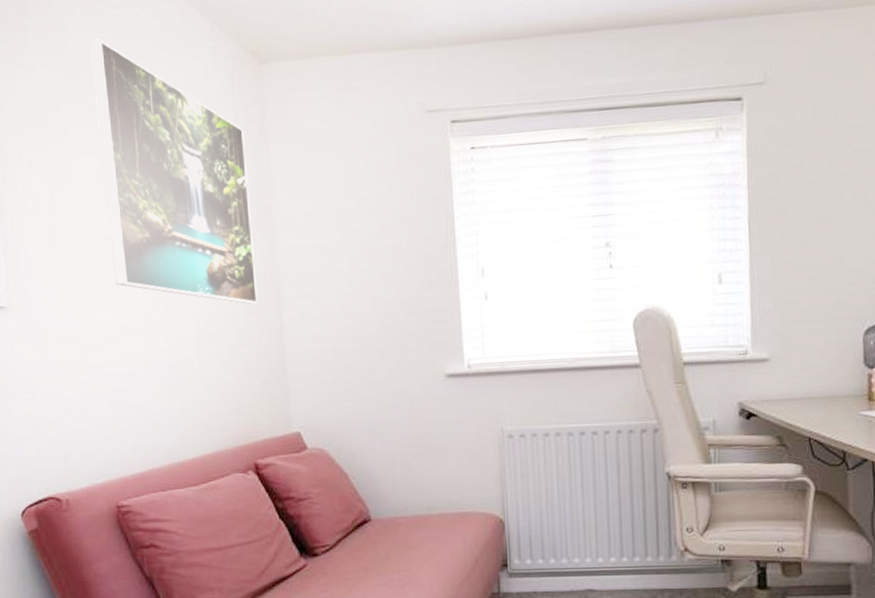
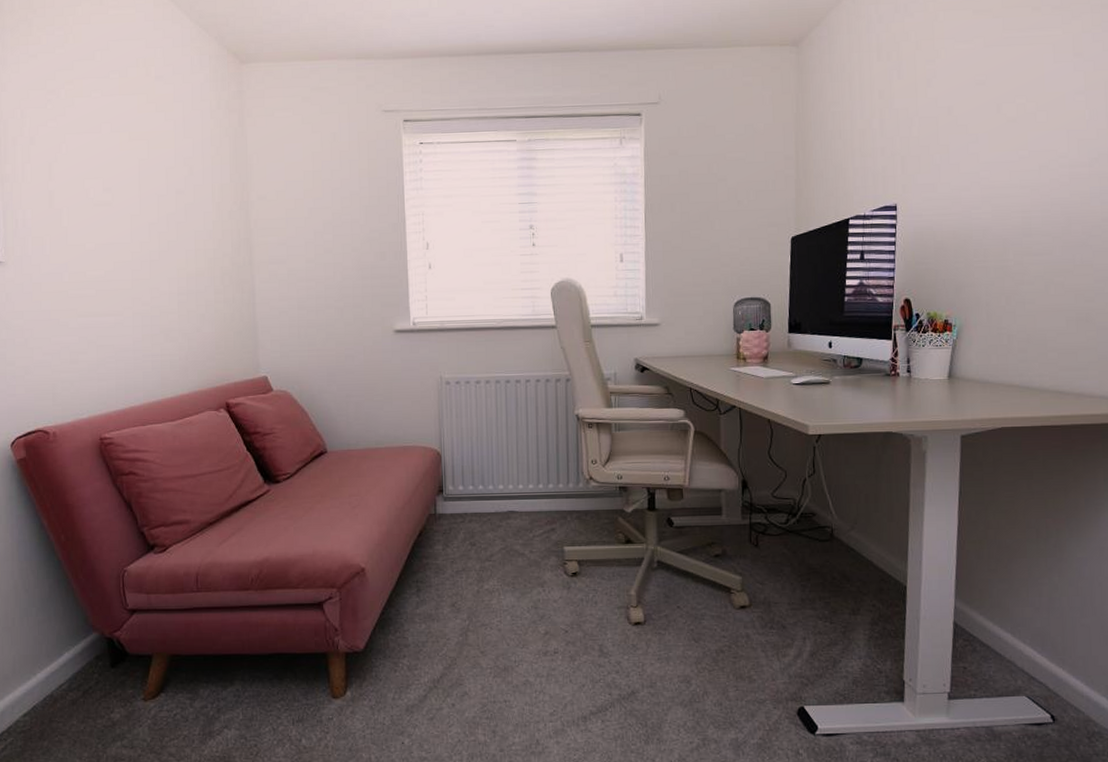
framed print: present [89,39,258,304] -> none [89,34,233,266]

